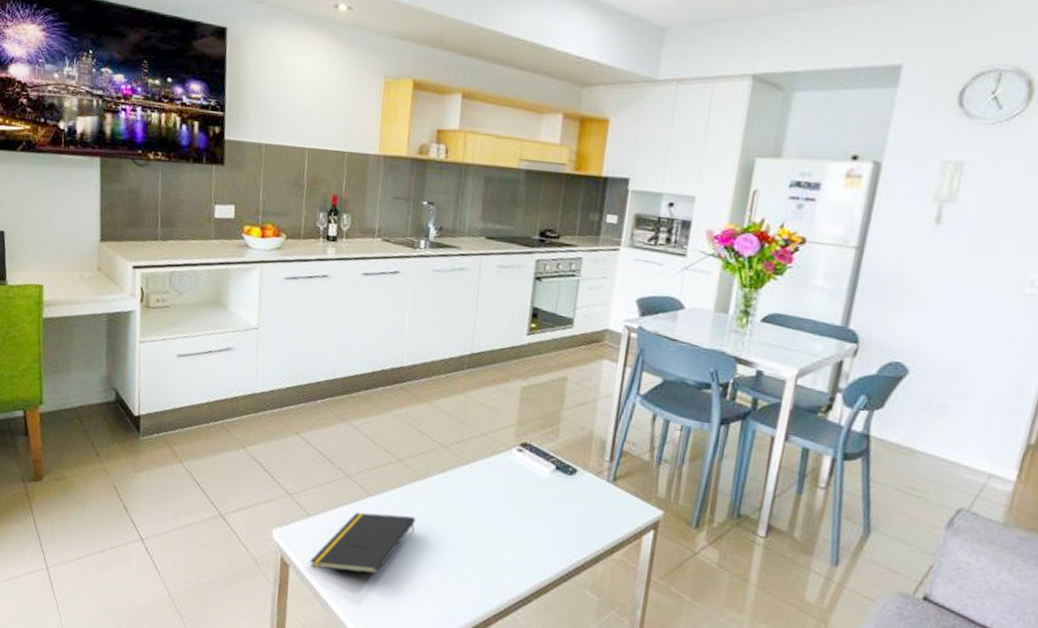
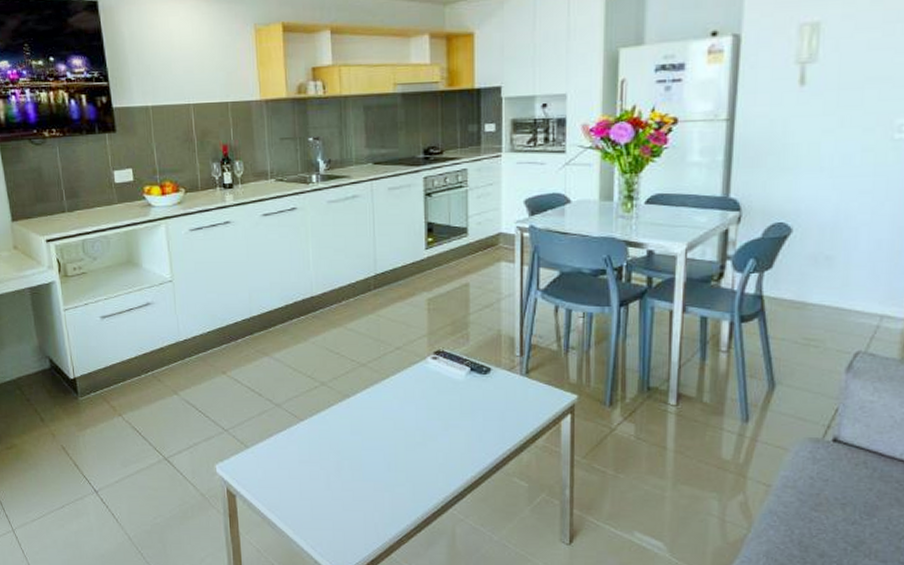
notepad: present [310,512,416,574] -> none [254,434,347,495]

